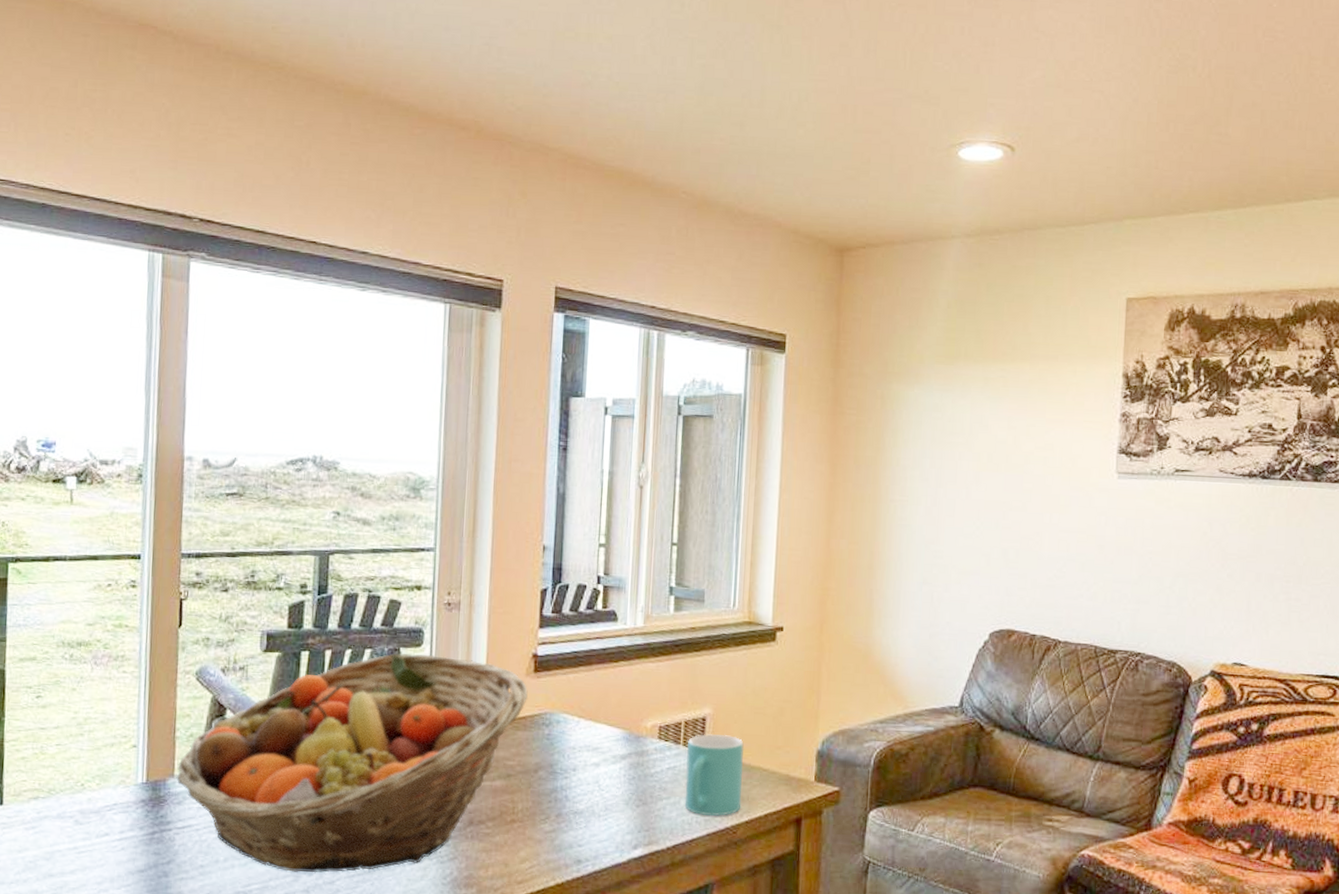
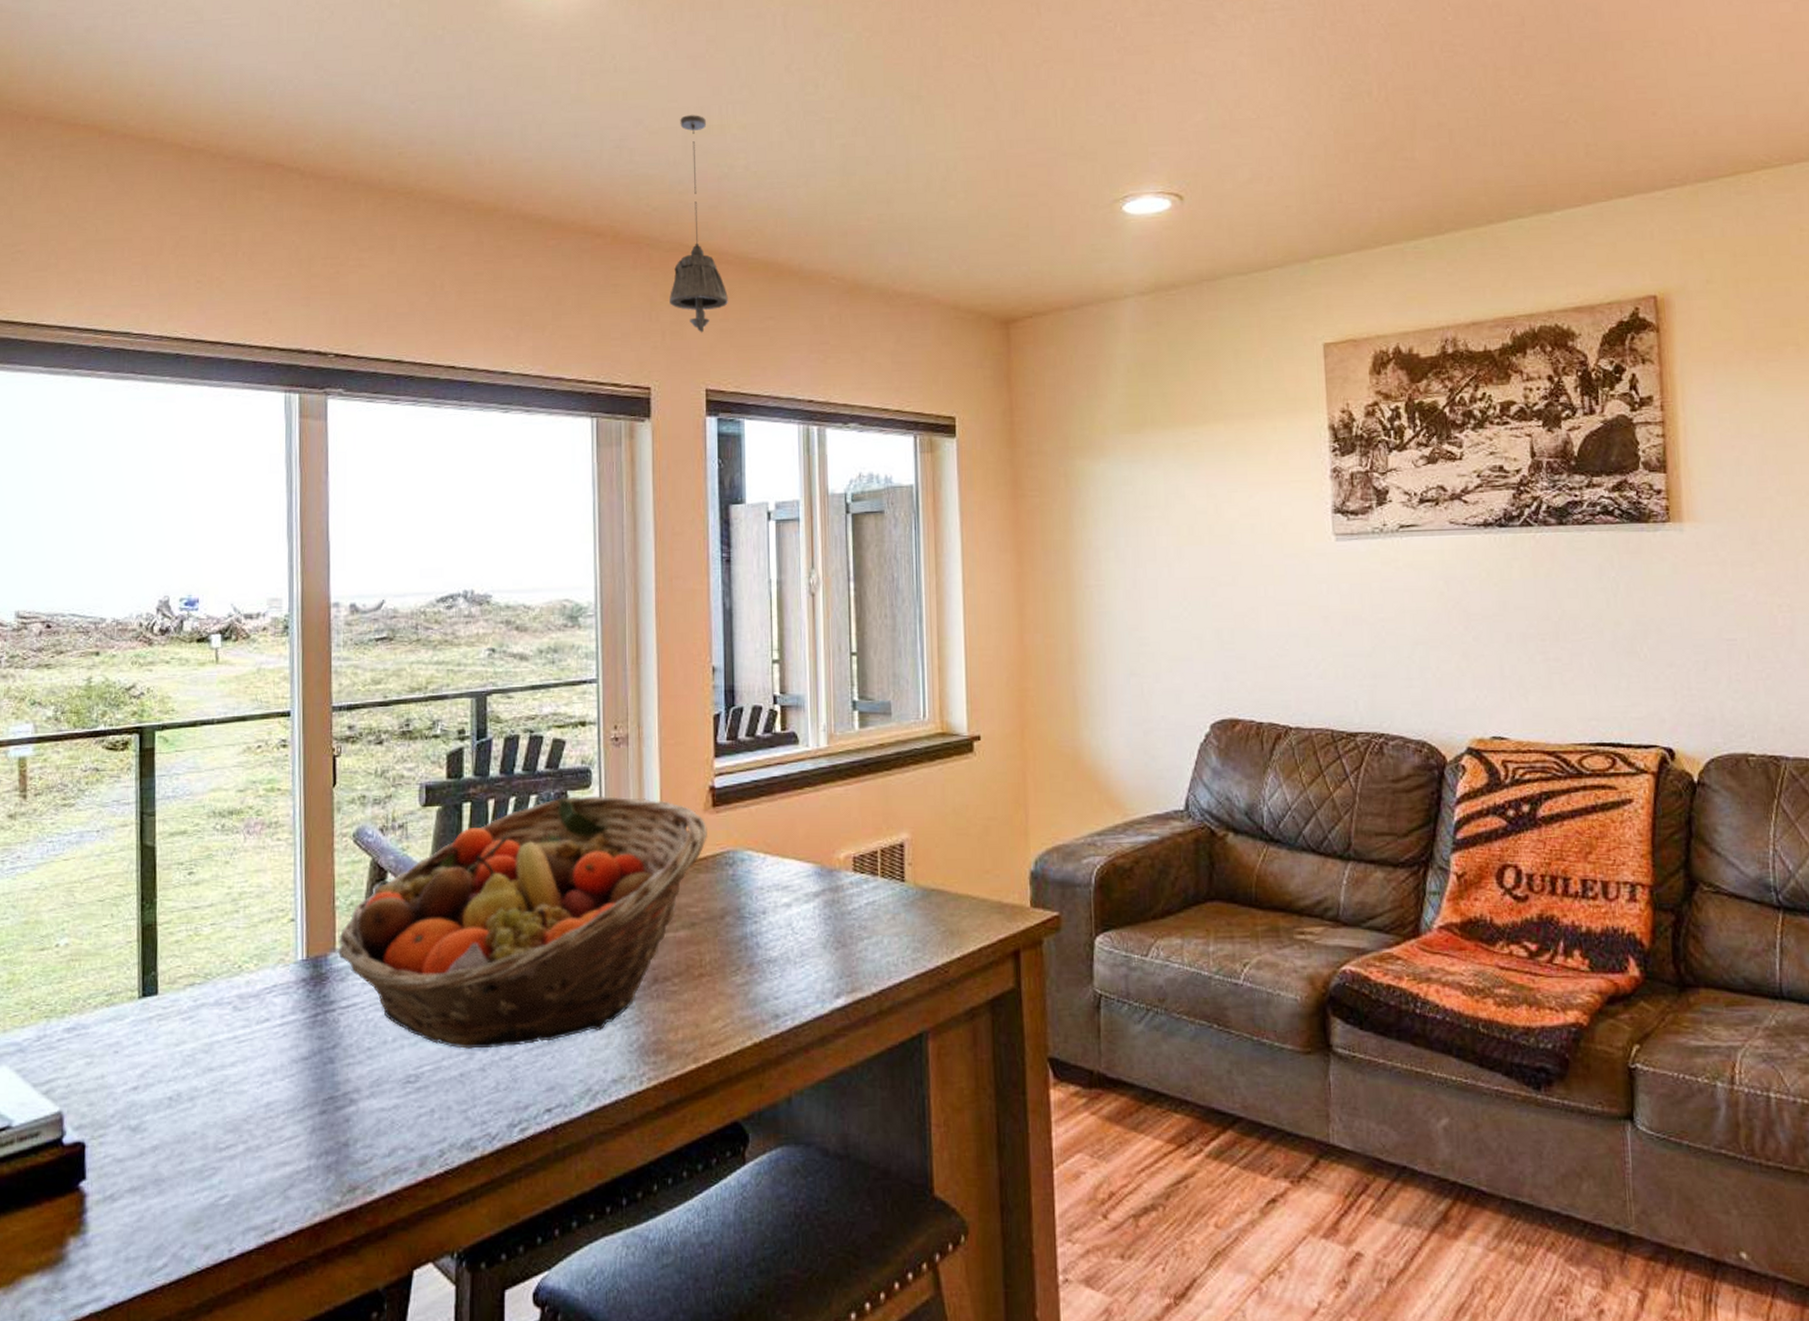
pendant light: none [527,20,583,233] -> present [670,115,728,333]
mug: present [685,734,745,816] -> none [885,860,951,954]

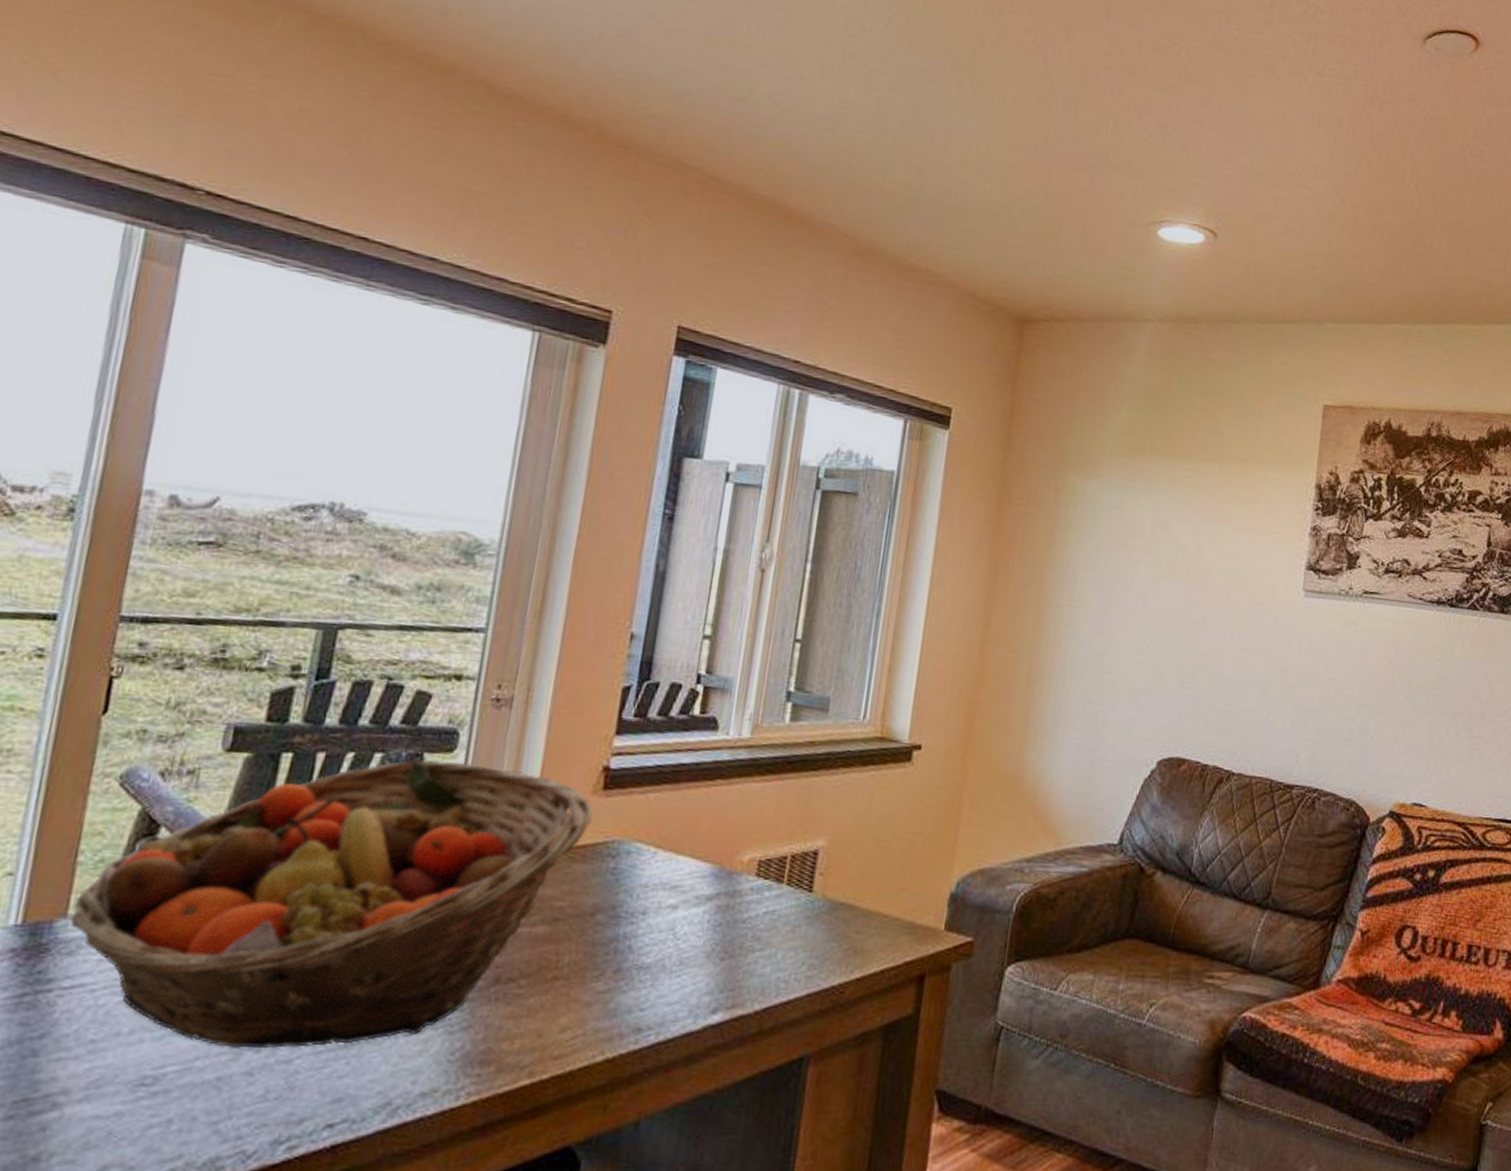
pendant light: present [670,115,728,333] -> none [652,22,732,264]

